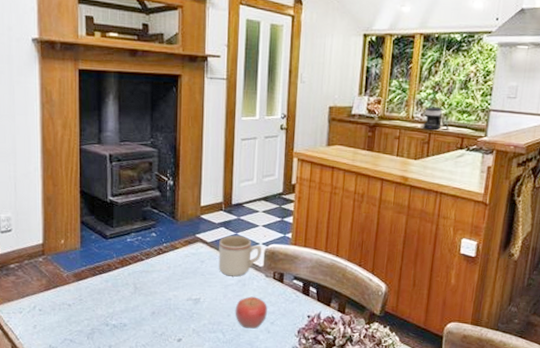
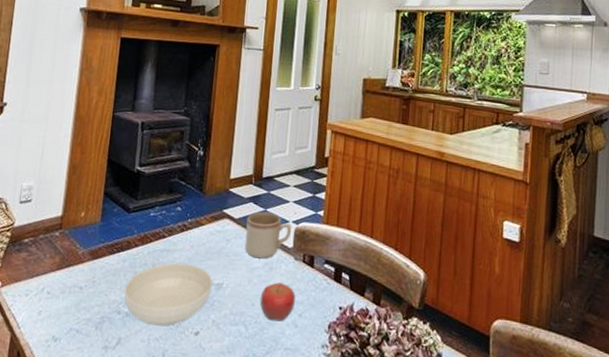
bowl: none [110,282,190,335] -> present [124,263,213,327]
coffee maker: present [420,107,449,131] -> none [455,81,483,106]

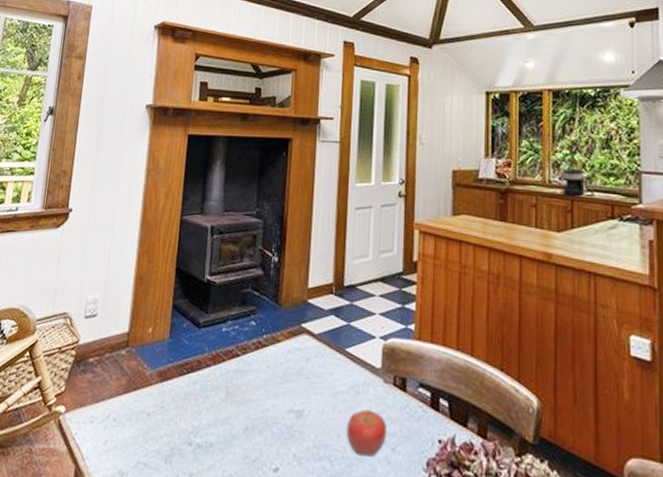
bowl: present [124,263,213,327] -> none [195,386,292,461]
mug: present [244,211,291,259] -> none [326,325,379,381]
coffee maker: none [455,81,483,106] -> present [560,169,594,197]

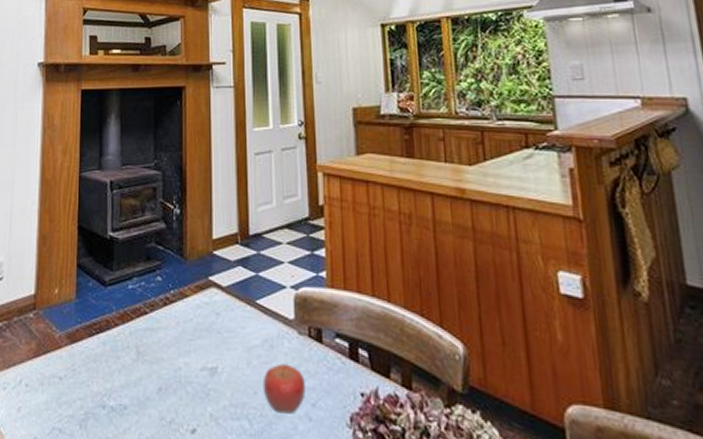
coffee maker: present [560,169,594,197] -> none [468,98,505,127]

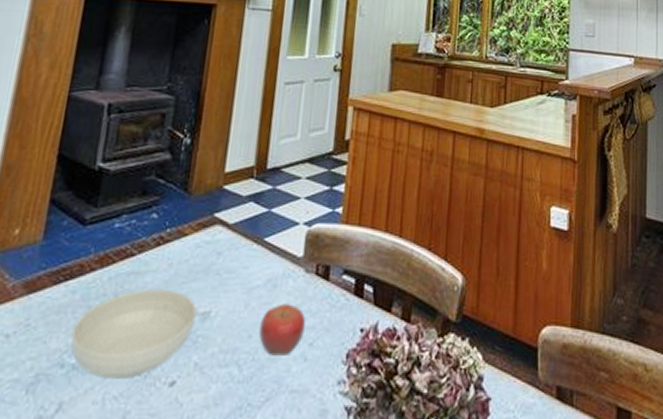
bowl: none [107,344,205,423] -> present [71,288,197,379]

